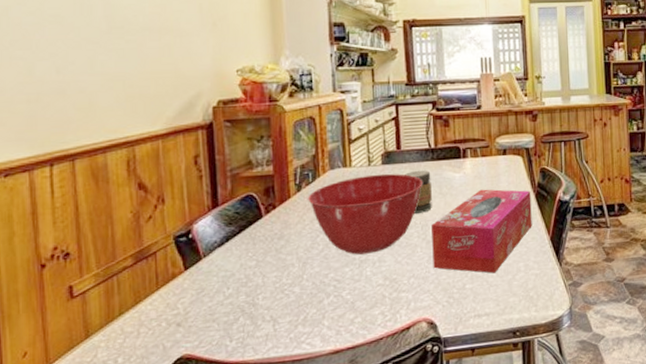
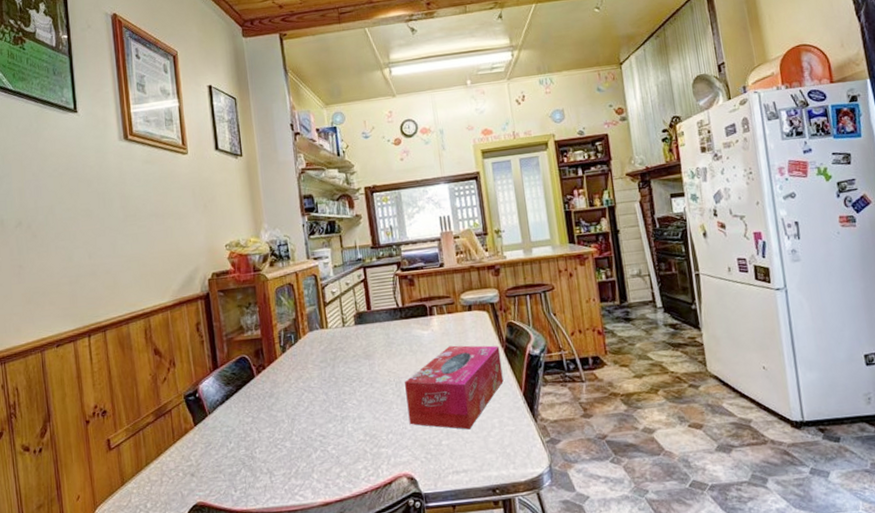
mixing bowl: present [308,174,423,255] -> none [292,333,394,412]
jar: present [405,170,432,214] -> none [376,329,404,371]

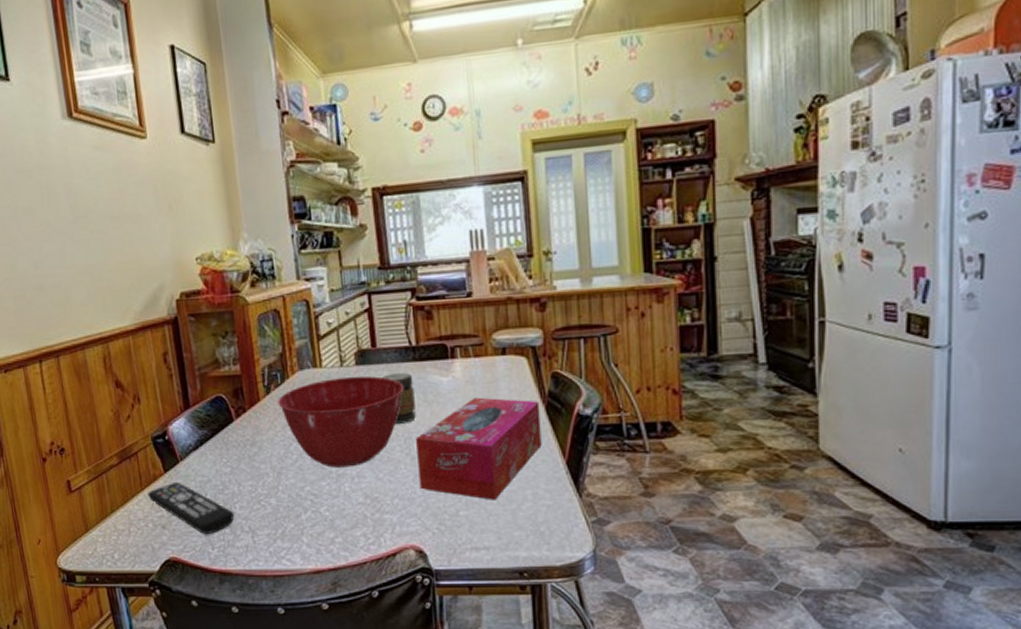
remote control: none [179,433,255,478] -> present [147,481,235,534]
mixing bowl: none [292,333,394,412] -> present [277,376,405,468]
jar: none [376,329,404,371] -> present [382,373,416,424]

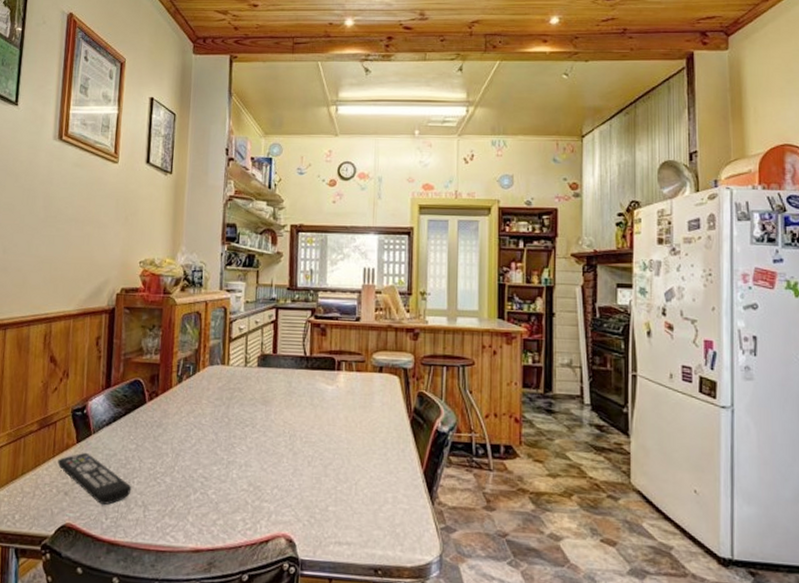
mixing bowl: present [277,376,405,468] -> none [187,376,296,456]
jar: present [382,373,416,424] -> none [278,378,304,422]
tissue box: present [416,397,542,500] -> none [297,406,406,500]

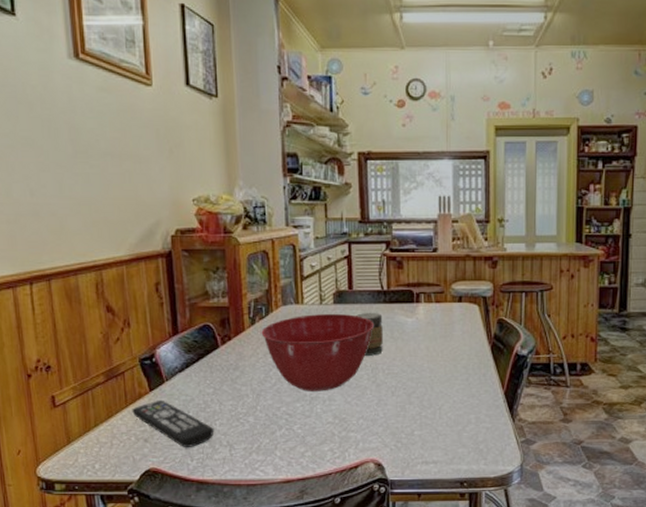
mixing bowl: none [187,376,296,456] -> present [261,314,375,391]
jar: none [278,378,304,422] -> present [356,313,383,356]

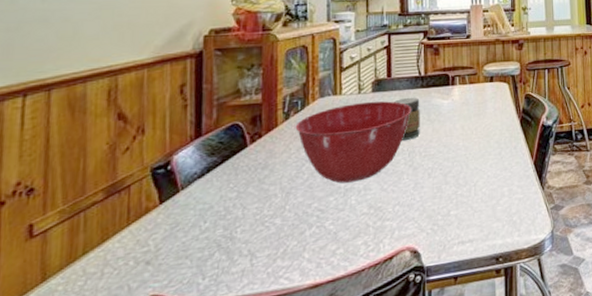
remote control: present [132,399,215,447] -> none [134,212,234,265]

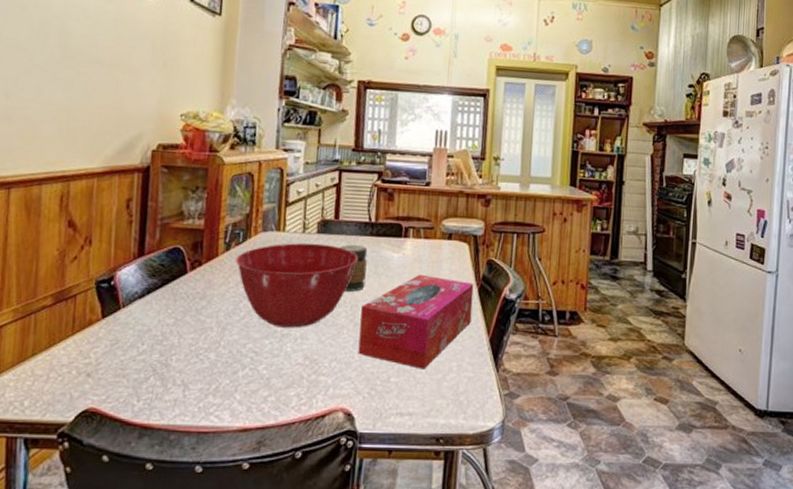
tissue box: none [419,115,517,199] -> present [358,274,474,369]

